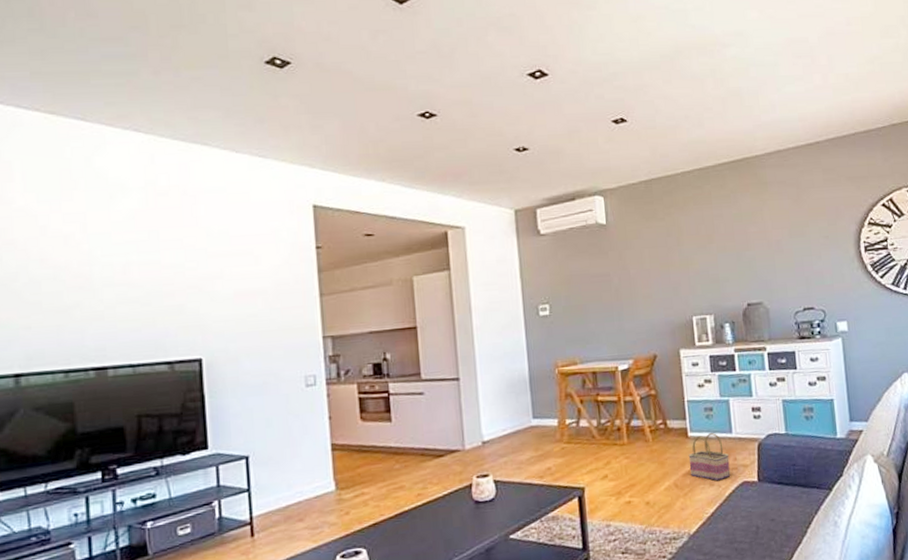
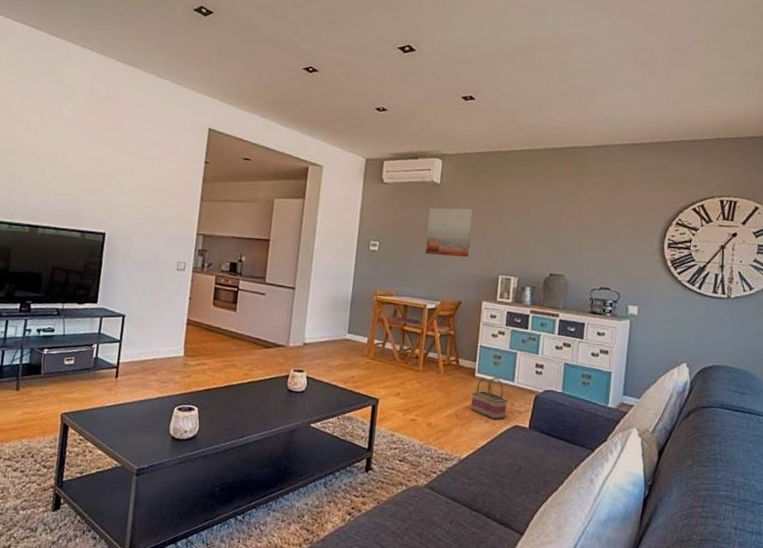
wall art: none [600,246,654,309] -> present [425,208,473,258]

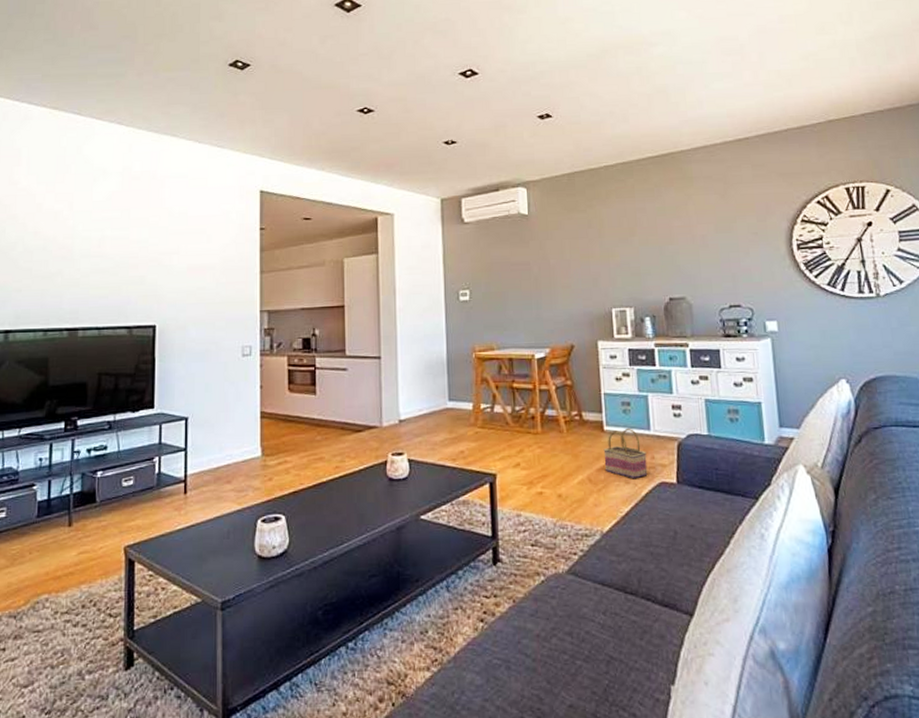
wall art: present [425,208,473,258] -> none [521,237,573,297]

